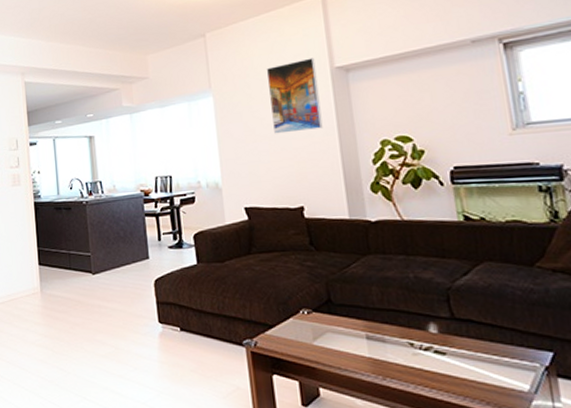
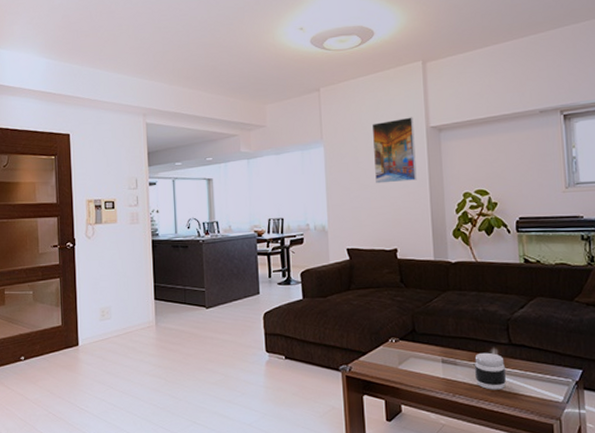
jar: none [407,328,451,374] -> present [474,352,507,390]

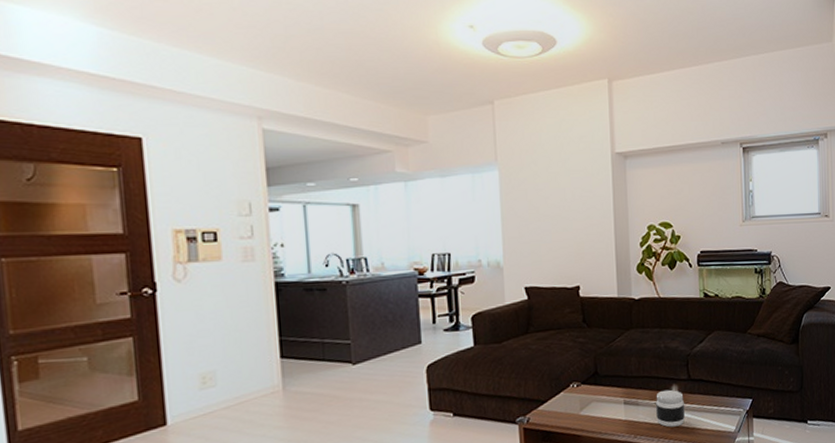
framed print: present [371,117,417,184] -> none [553,141,601,214]

